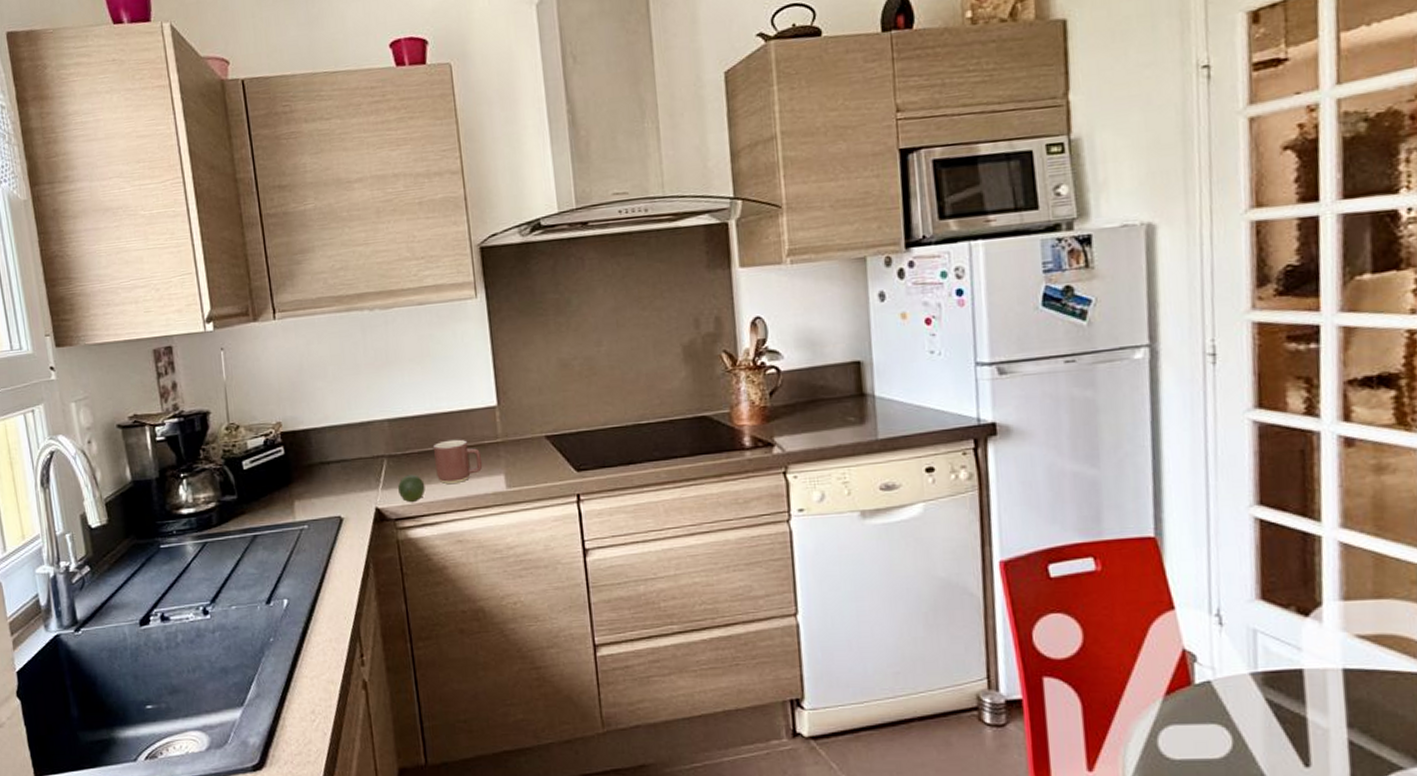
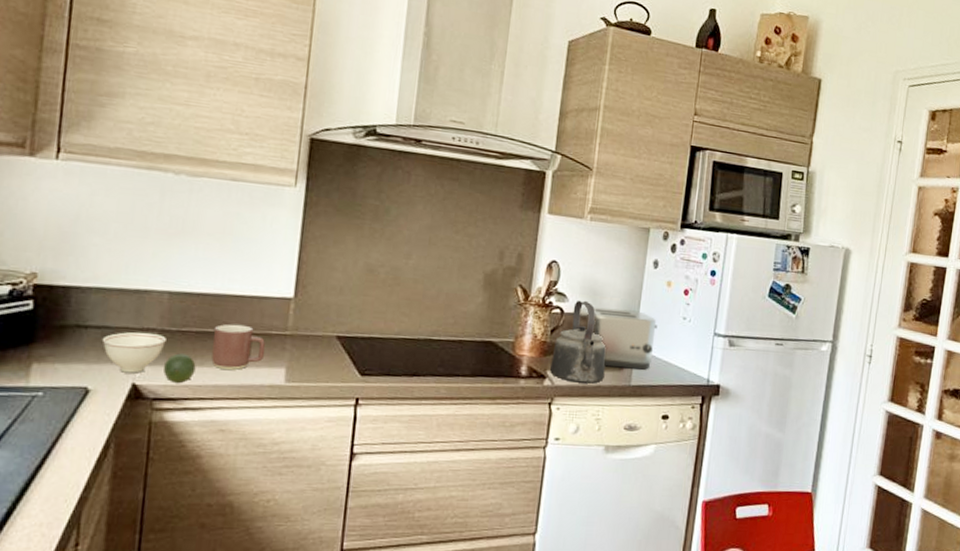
bowl: none [343,459,395,499] -> present [101,331,166,374]
kettle: none [776,353,844,446] -> present [550,300,606,384]
toaster: none [798,354,899,423] -> present [579,306,658,370]

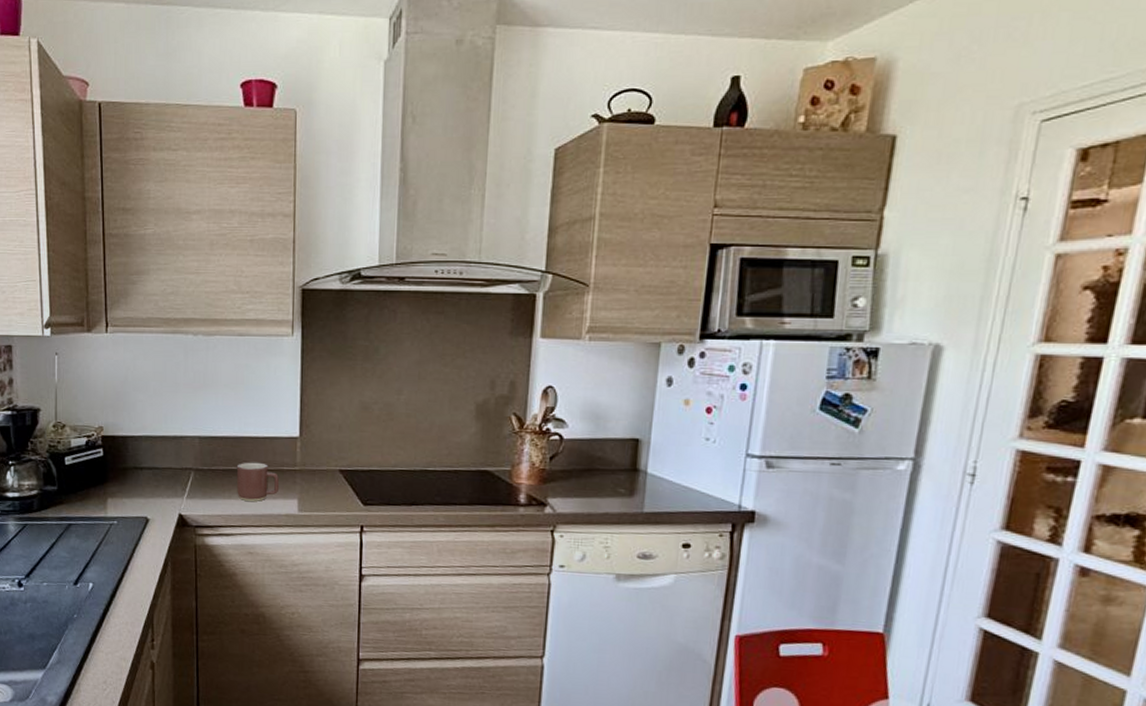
bowl: present [101,331,166,374] -> none [153,471,201,506]
fruit: present [163,353,196,384] -> none [201,488,225,514]
kettle: present [550,300,606,384] -> none [551,425,613,511]
toaster: present [579,306,658,370] -> none [580,431,674,496]

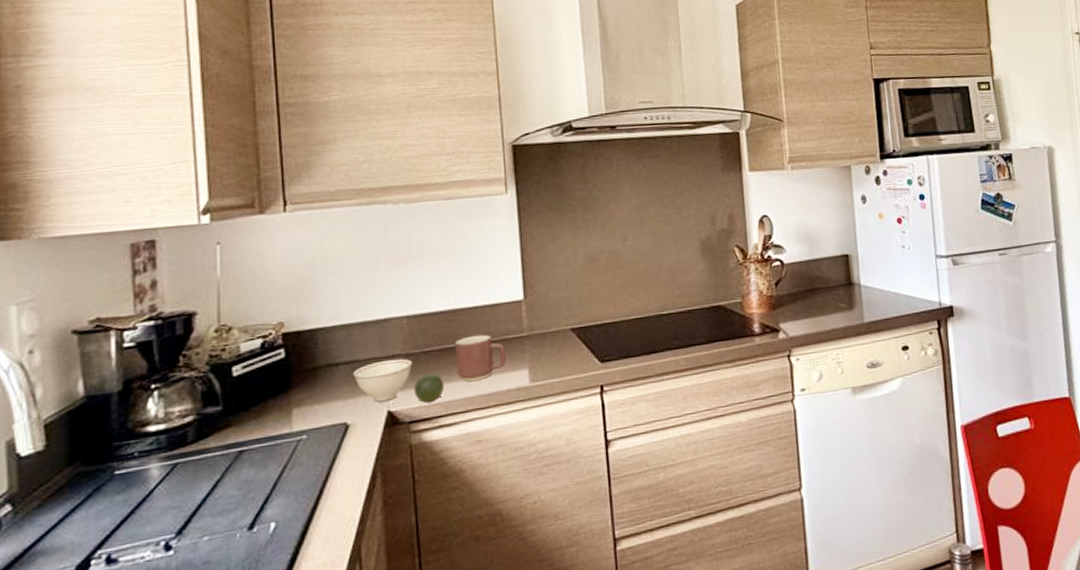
bowl: none [153,471,201,506] -> present [352,358,412,402]
fruit: none [201,488,225,514] -> present [414,373,444,404]

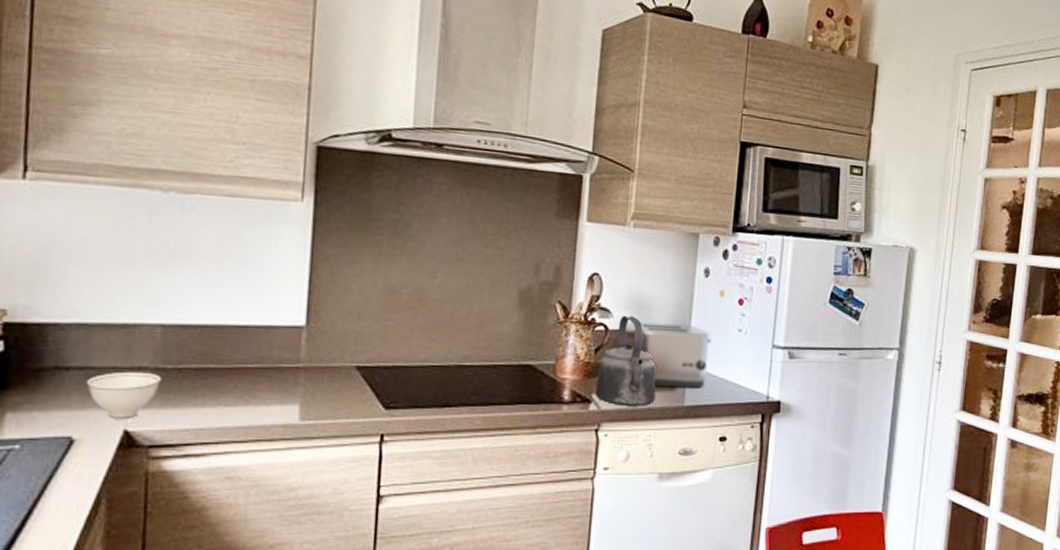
fruit: present [414,373,444,404] -> none [159,394,197,428]
mug: present [454,334,507,382] -> none [214,358,276,410]
kettle: none [781,248,837,331] -> present [596,315,656,406]
toaster: none [799,248,880,309] -> present [625,321,711,388]

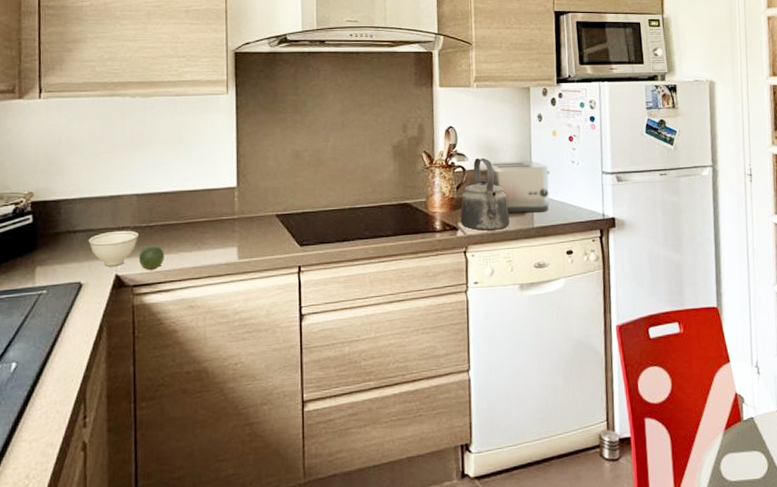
fruit: none [159,394,197,428] -> present [139,245,164,271]

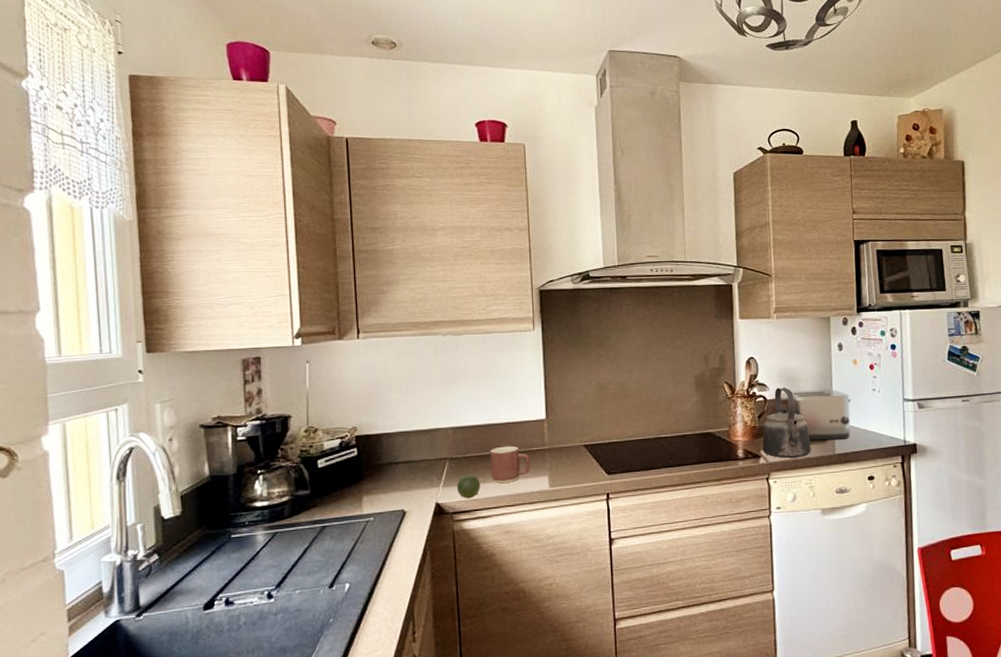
bowl: present [88,230,138,266] -> none [409,461,456,495]
mug: none [175,214,219,255] -> present [489,445,531,484]

